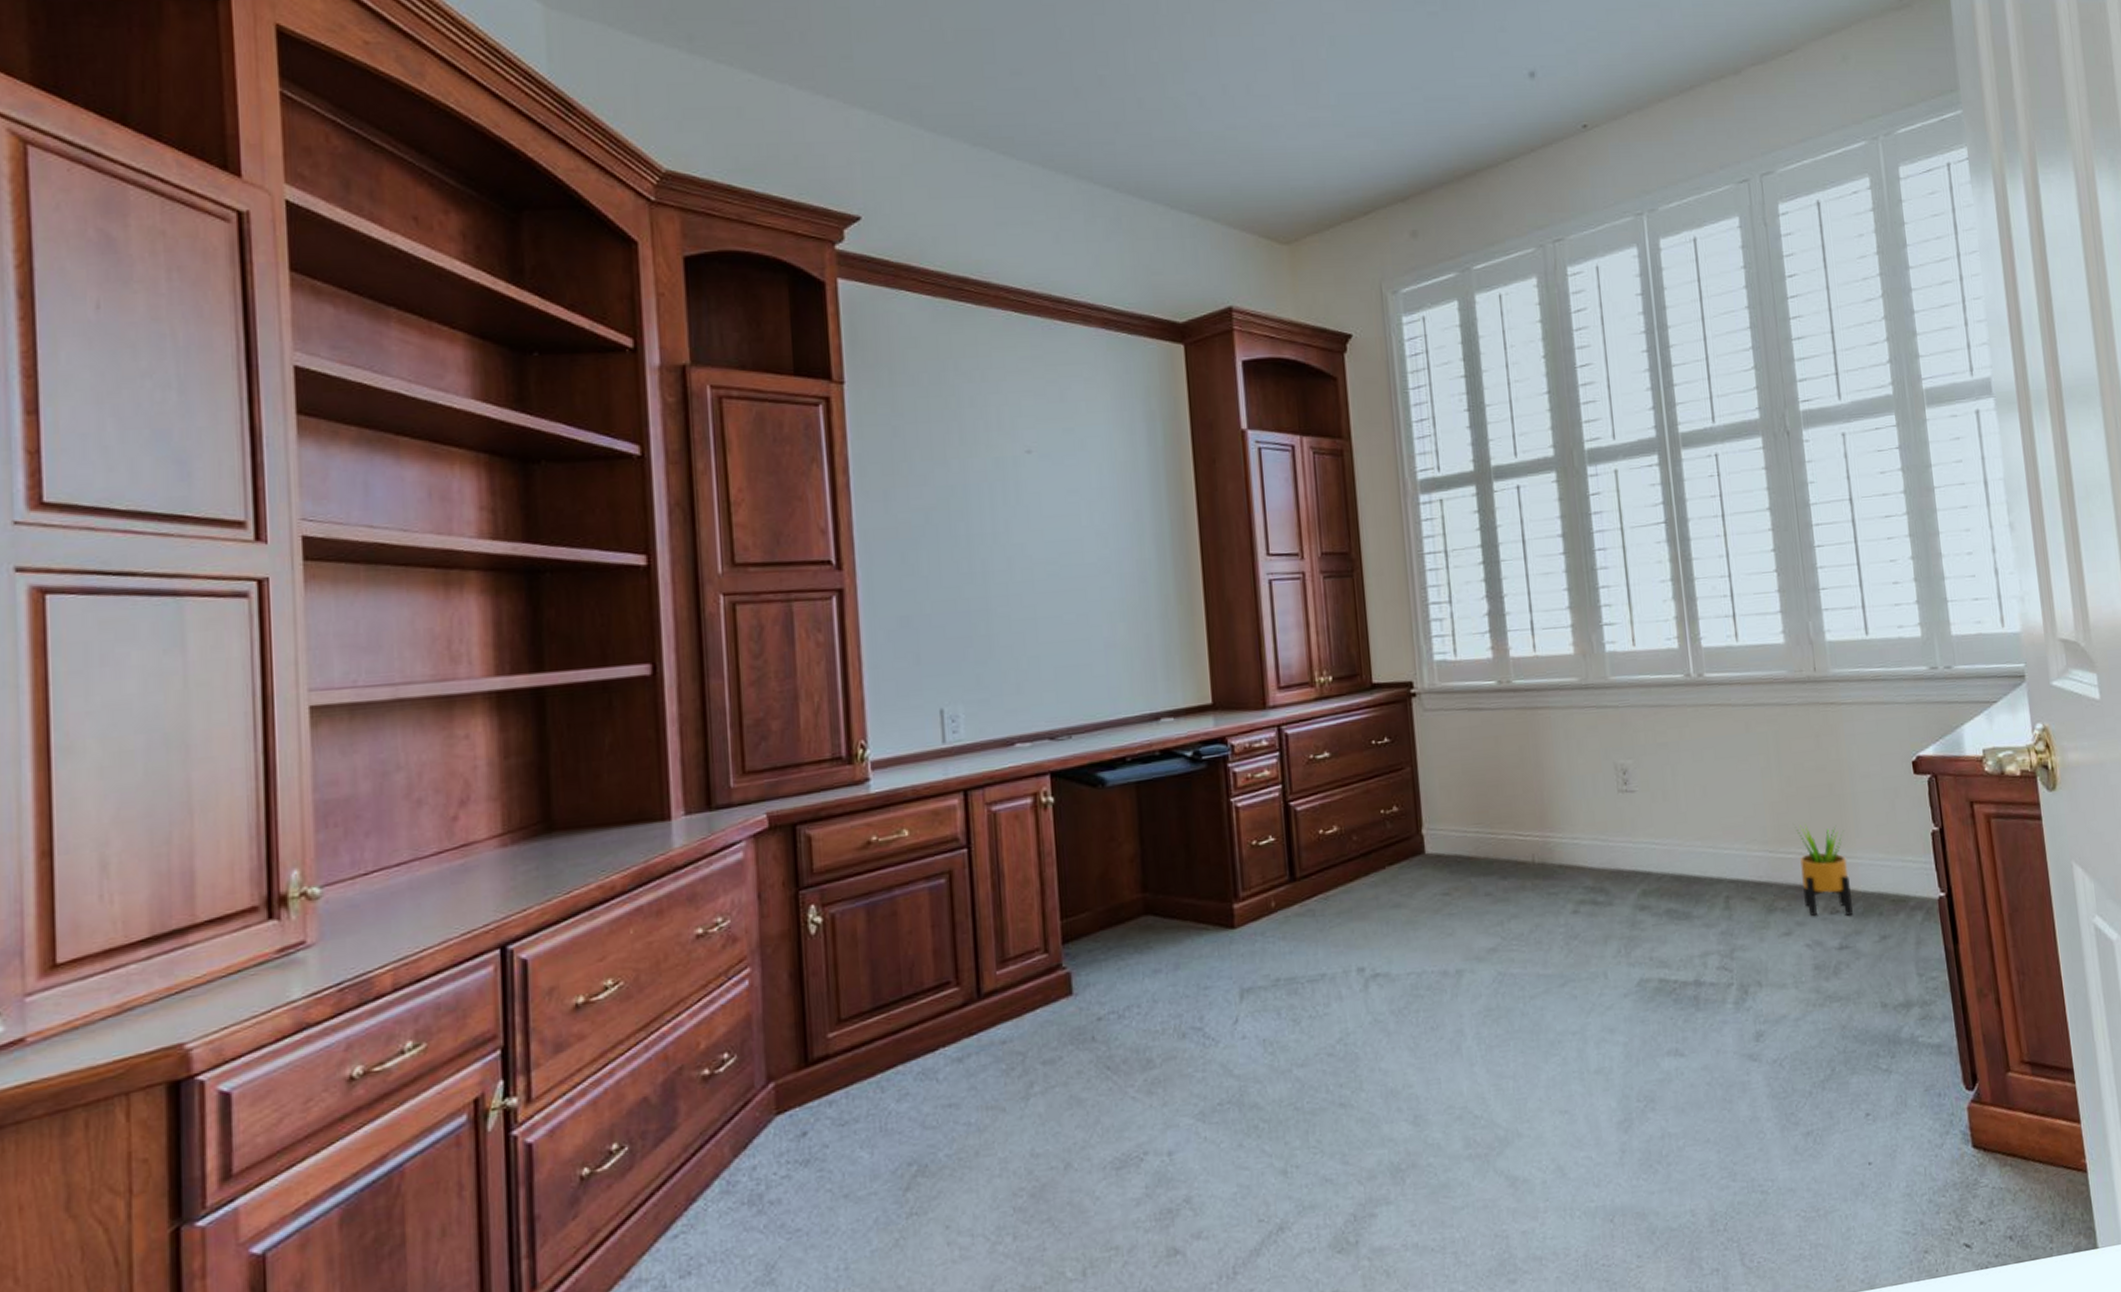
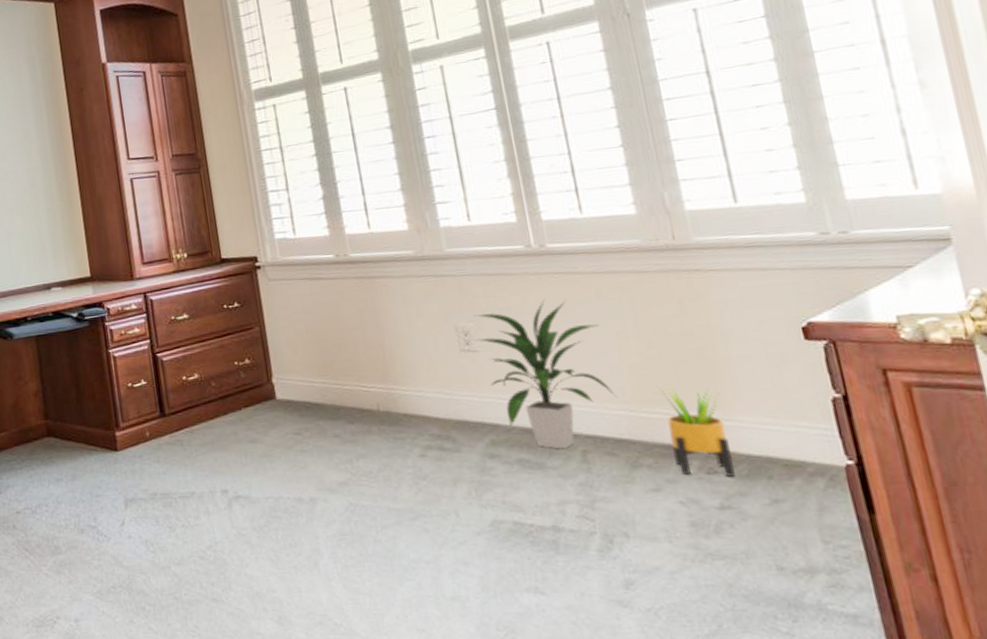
indoor plant: none [1632,735,1759,896] -> present [474,300,618,449]

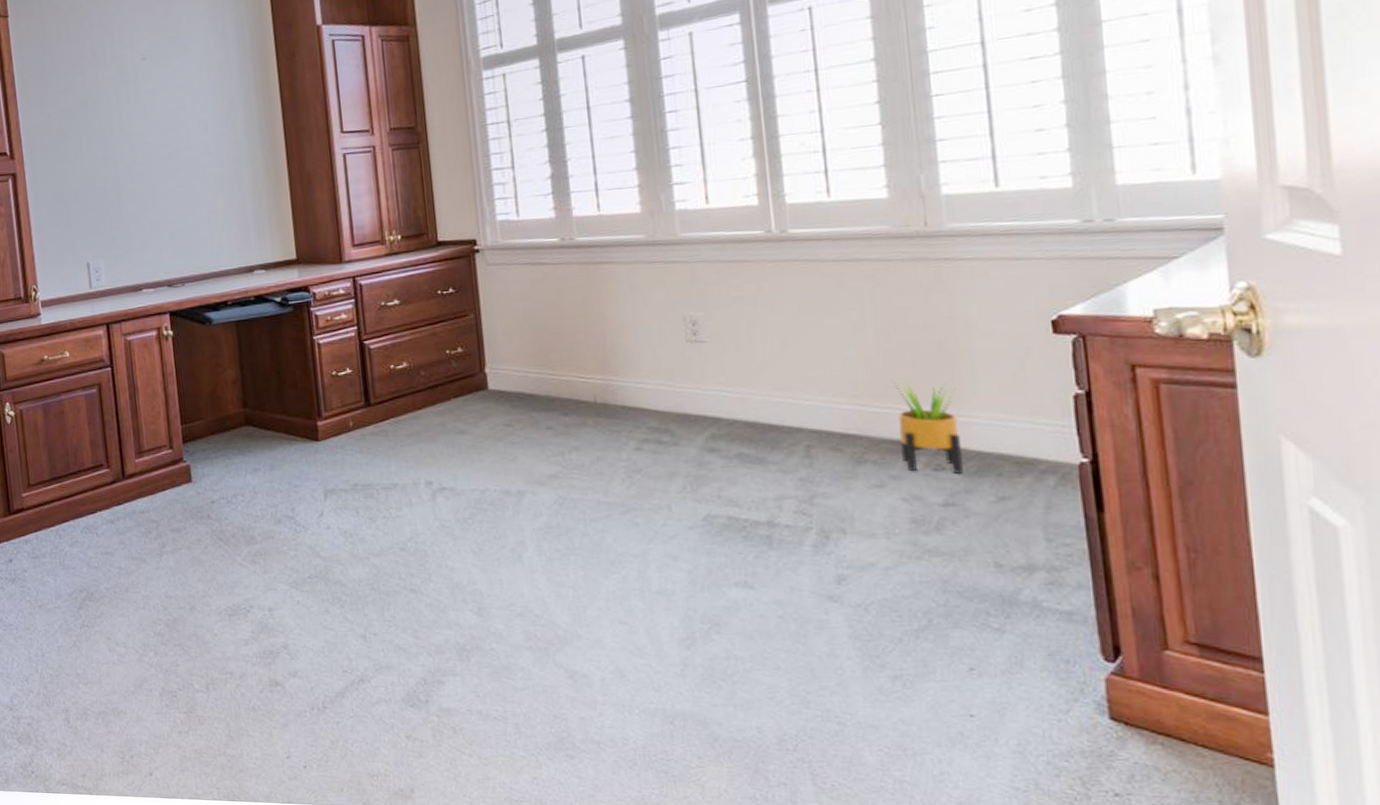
indoor plant: present [474,300,618,449] -> none [702,290,849,444]

